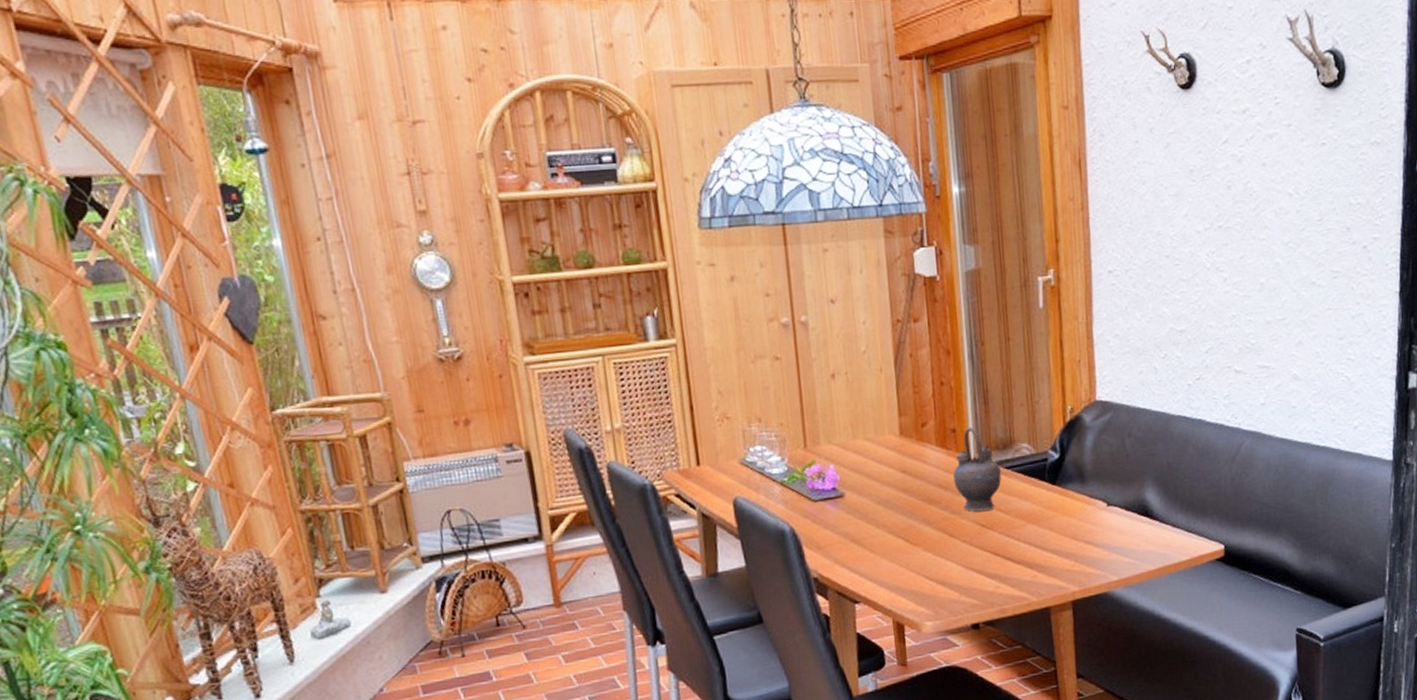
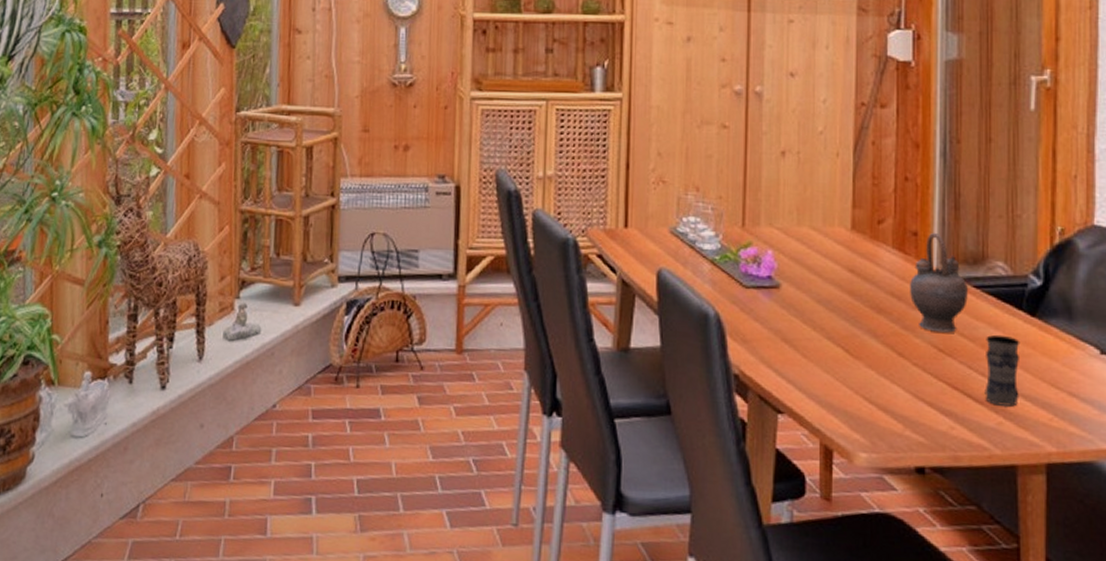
jar: none [1018,504,1048,562] -> present [985,334,1020,407]

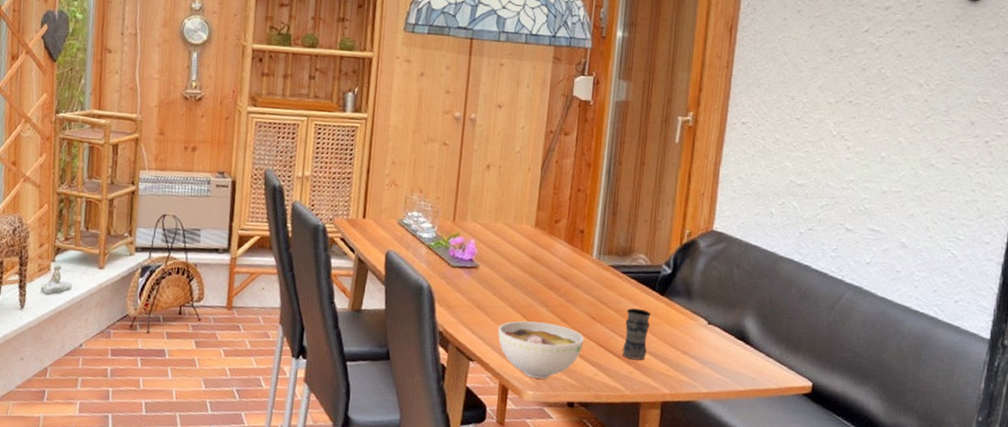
bowl: none [813,356,931,436] -> present [498,321,584,379]
teapot: present [909,232,968,333] -> none [574,231,617,306]

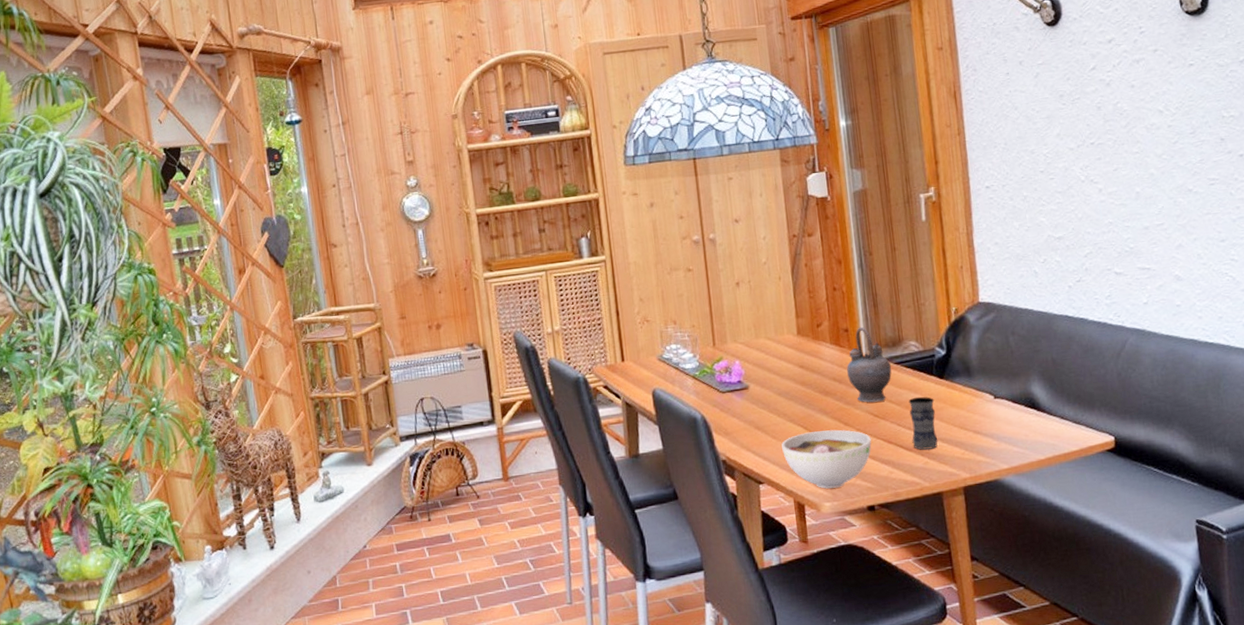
teapot: none [574,231,617,306] -> present [846,327,892,403]

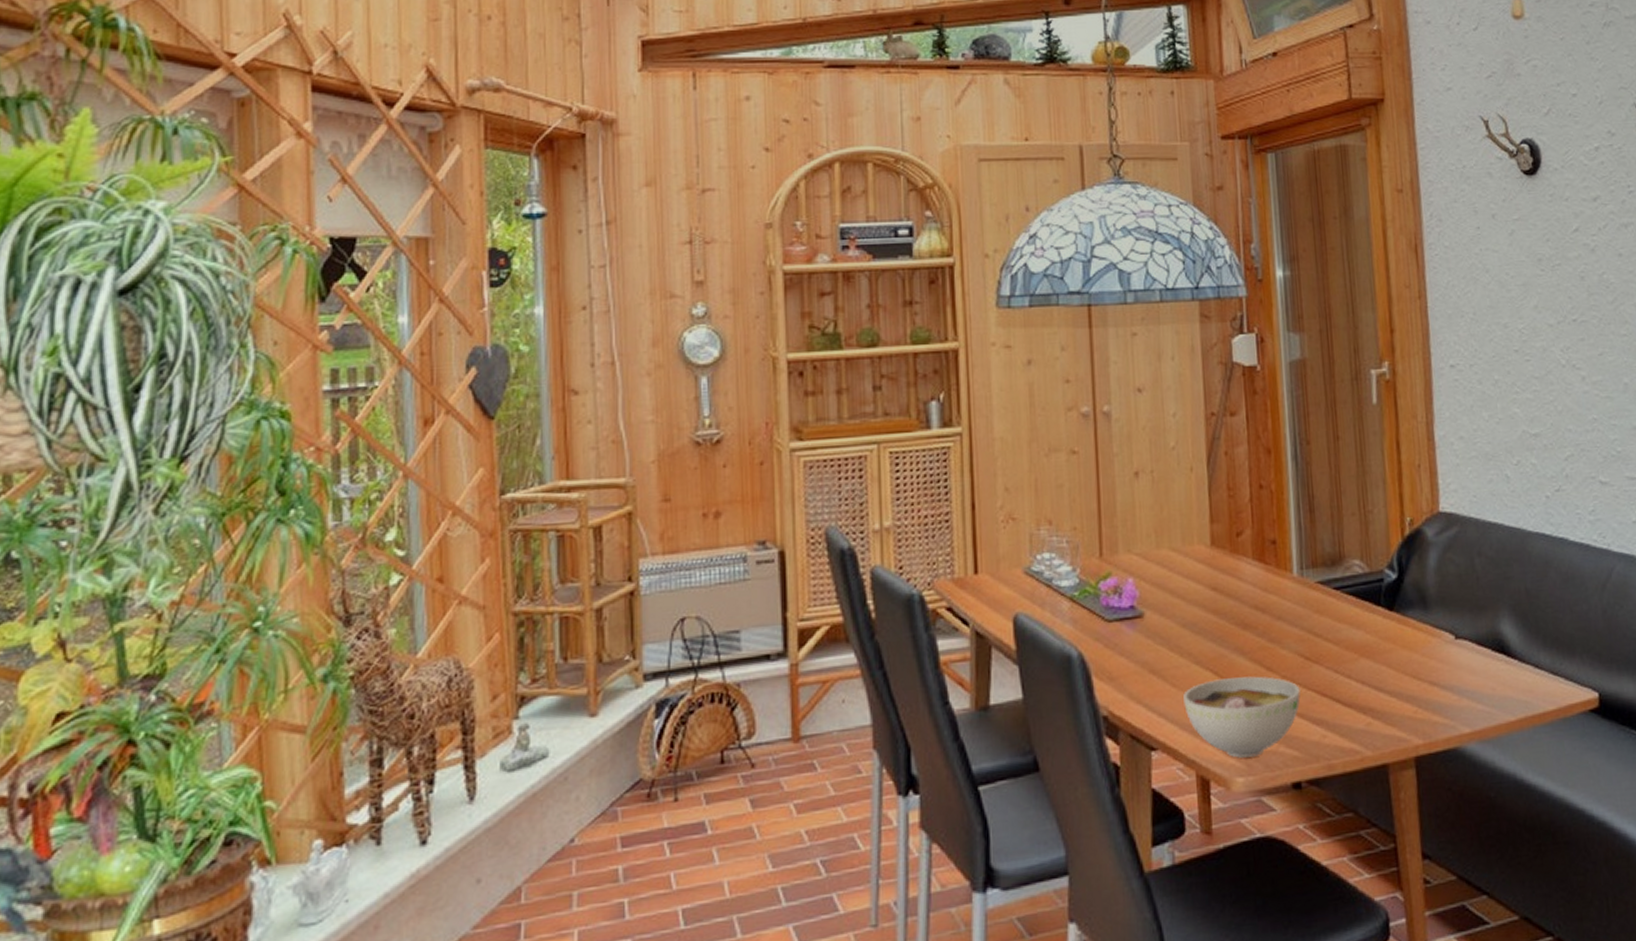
teapot: present [846,327,892,403] -> none [1271,538,1329,640]
jar: present [908,396,938,450] -> none [1349,633,1385,706]

